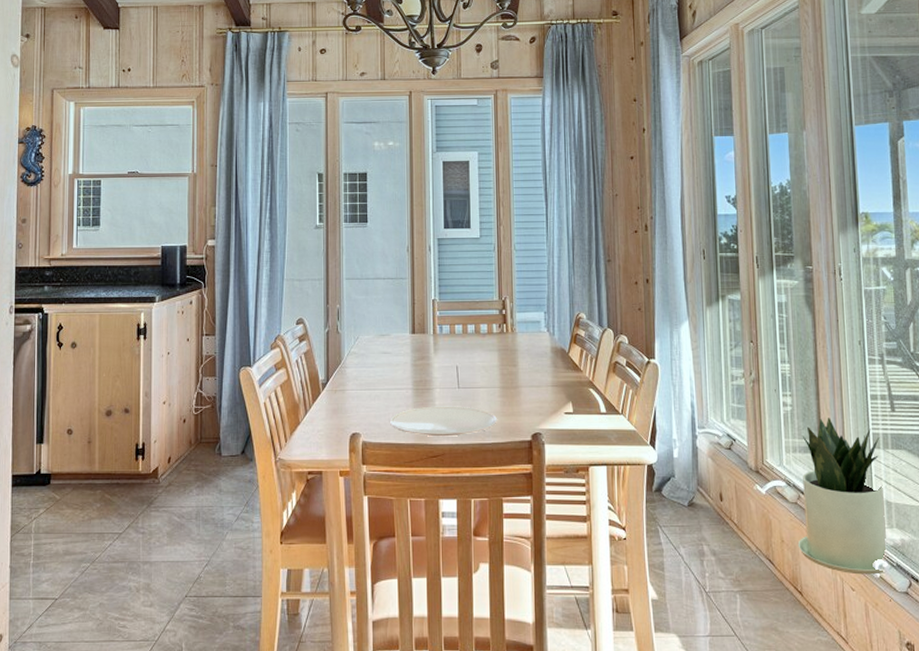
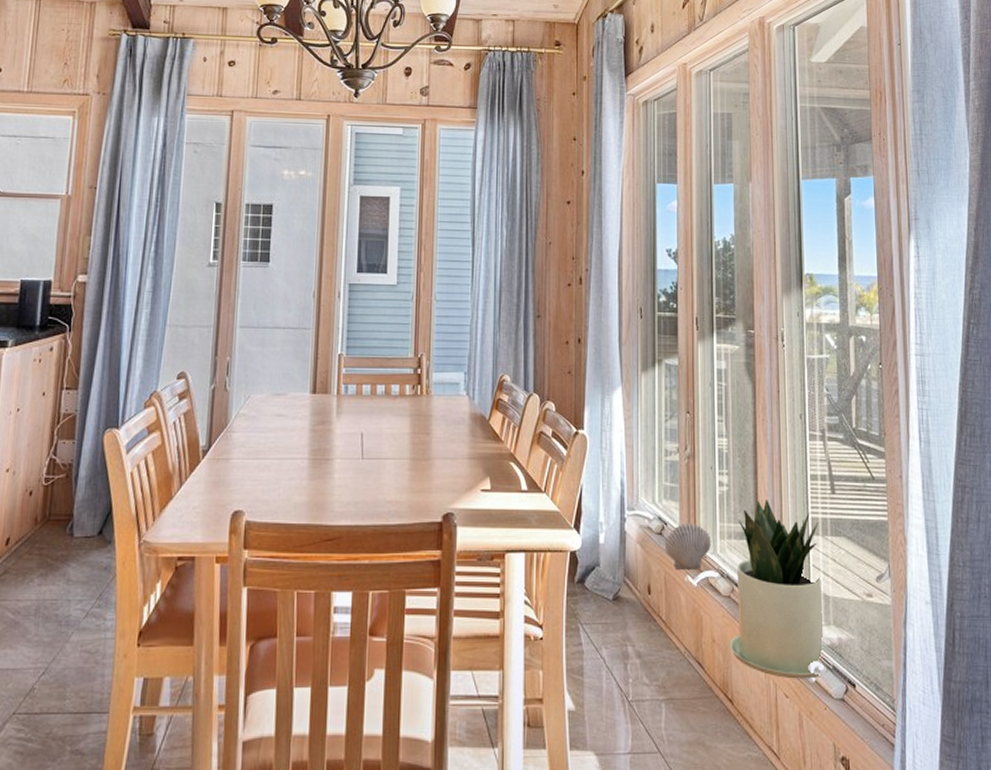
plate: present [390,406,497,437] -> none [280,480,404,516]
seashell: none [735,439,778,481] -> present [666,523,712,571]

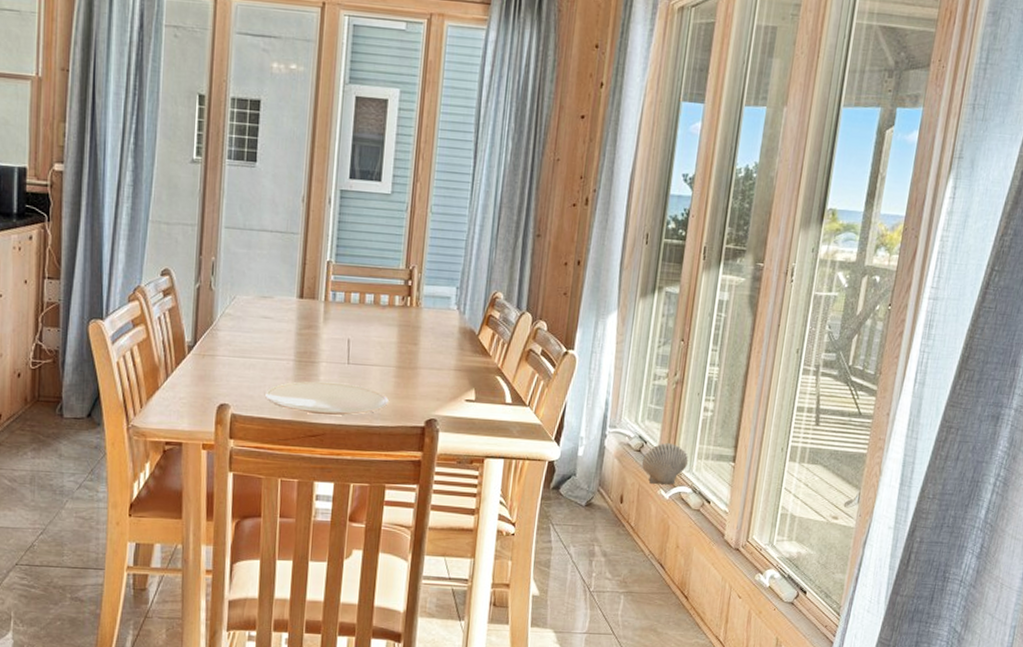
plate: none [280,480,404,516] -> present [265,381,389,416]
planter: present [729,500,823,679] -> none [692,427,798,585]

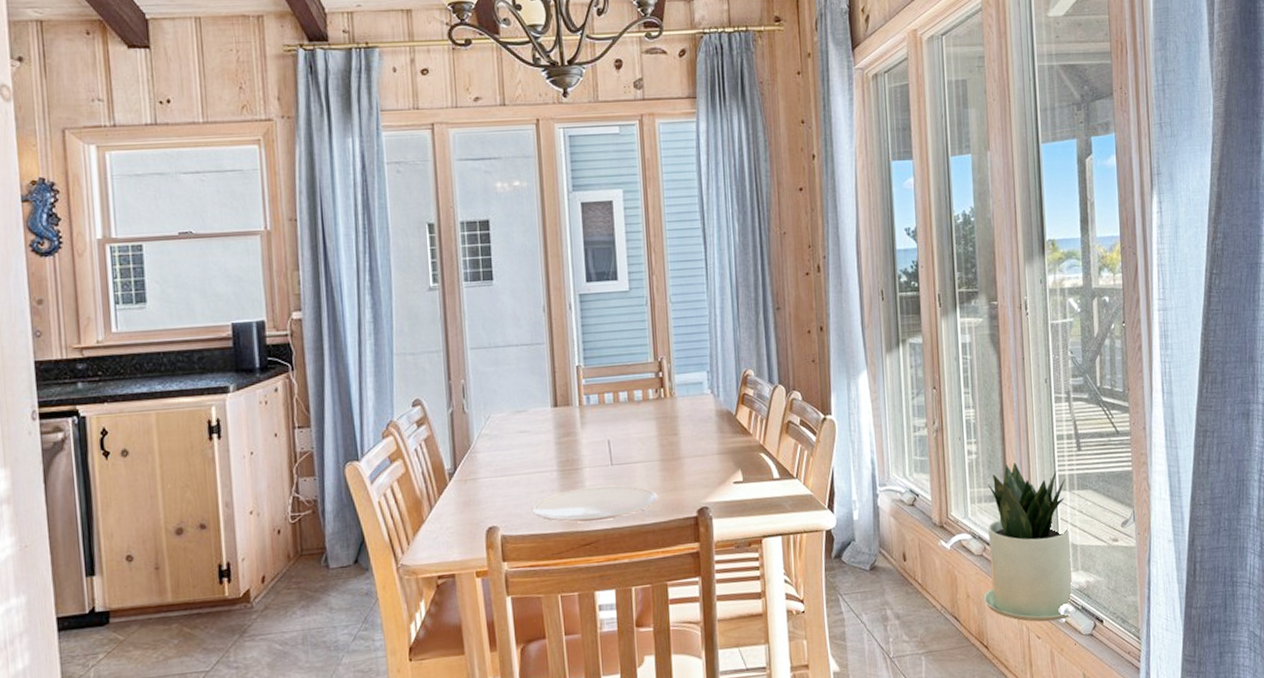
seashell: present [642,443,689,486] -> none [918,492,963,538]
planter: none [692,427,798,585] -> present [983,463,1072,622]

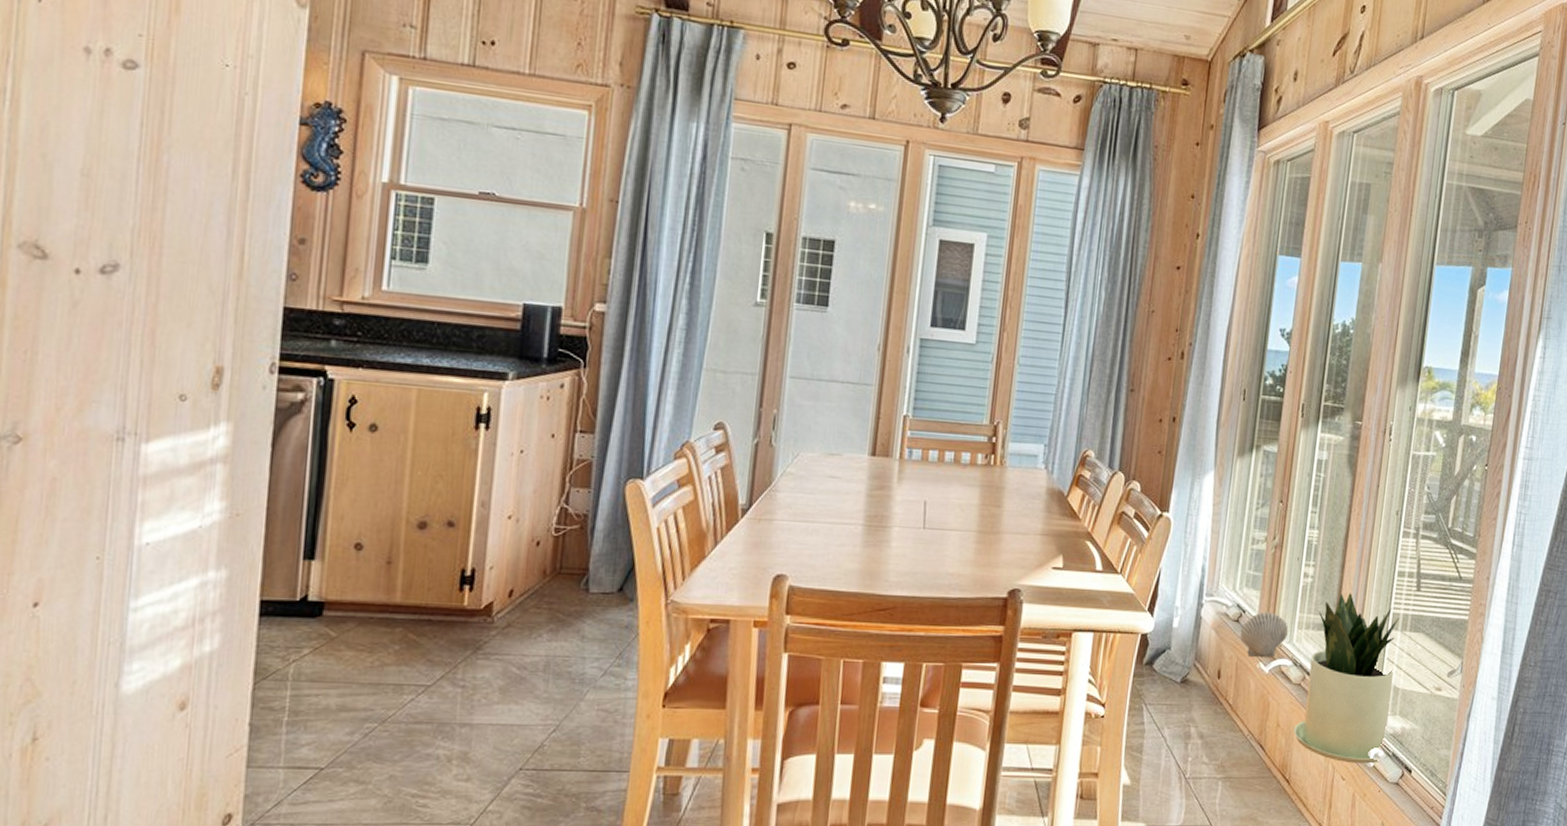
plate: present [533,485,658,522] -> none [829,548,968,587]
seashell: none [918,492,963,538] -> present [1240,612,1289,658]

